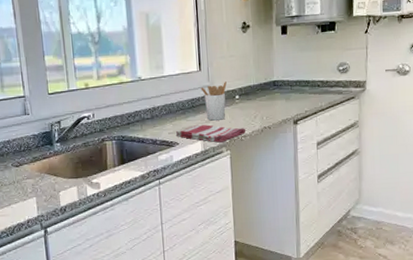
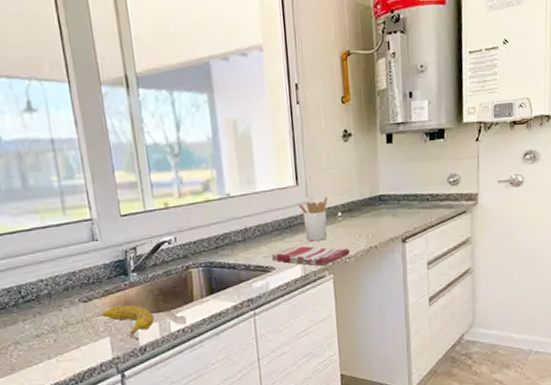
fruit: none [30,171,74,201] -> present [102,305,155,340]

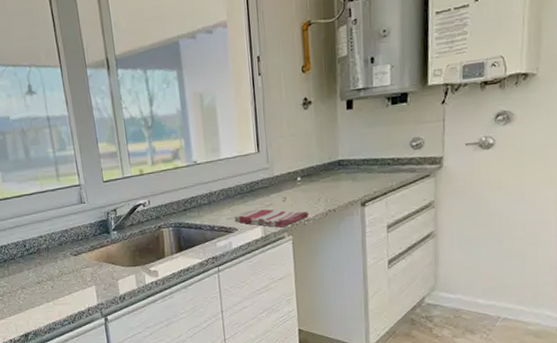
fruit: present [102,305,155,340] -> none [89,259,132,290]
utensil holder: present [298,197,328,242] -> none [259,163,287,205]

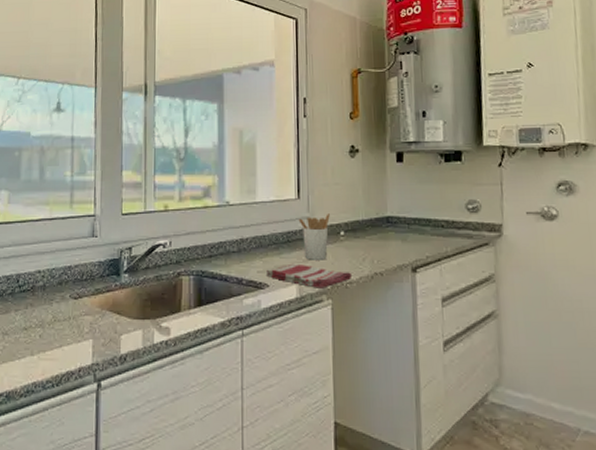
utensil holder: none [259,163,287,205] -> present [298,214,330,260]

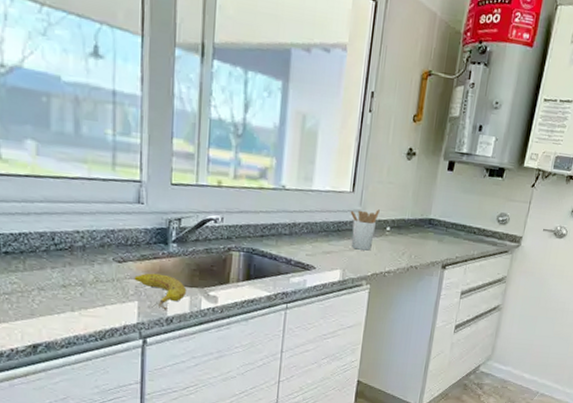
fruit: none [89,307,139,347] -> present [134,273,187,310]
dish towel: present [265,263,353,288] -> none [313,250,391,275]

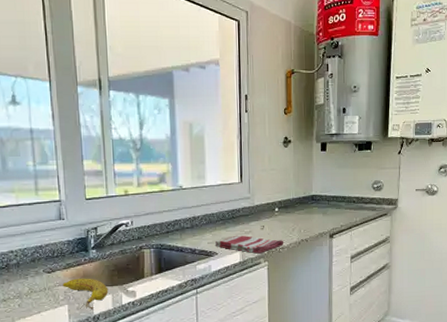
dish towel: none [313,250,391,275] -> present [214,235,284,254]
utensil holder: present [350,209,380,251] -> none [241,194,267,232]

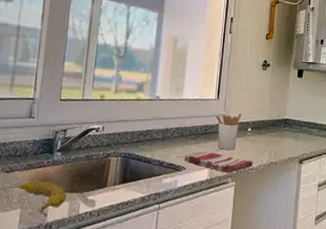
utensil holder: none [241,194,267,232] -> present [216,113,241,150]

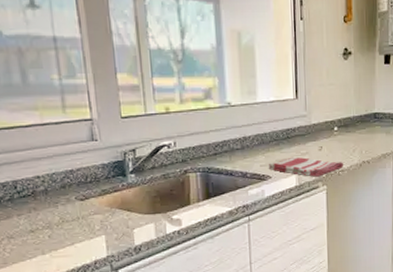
fruit: present [19,181,67,216] -> none [98,205,151,240]
utensil holder: present [216,113,241,150] -> none [297,112,325,153]

